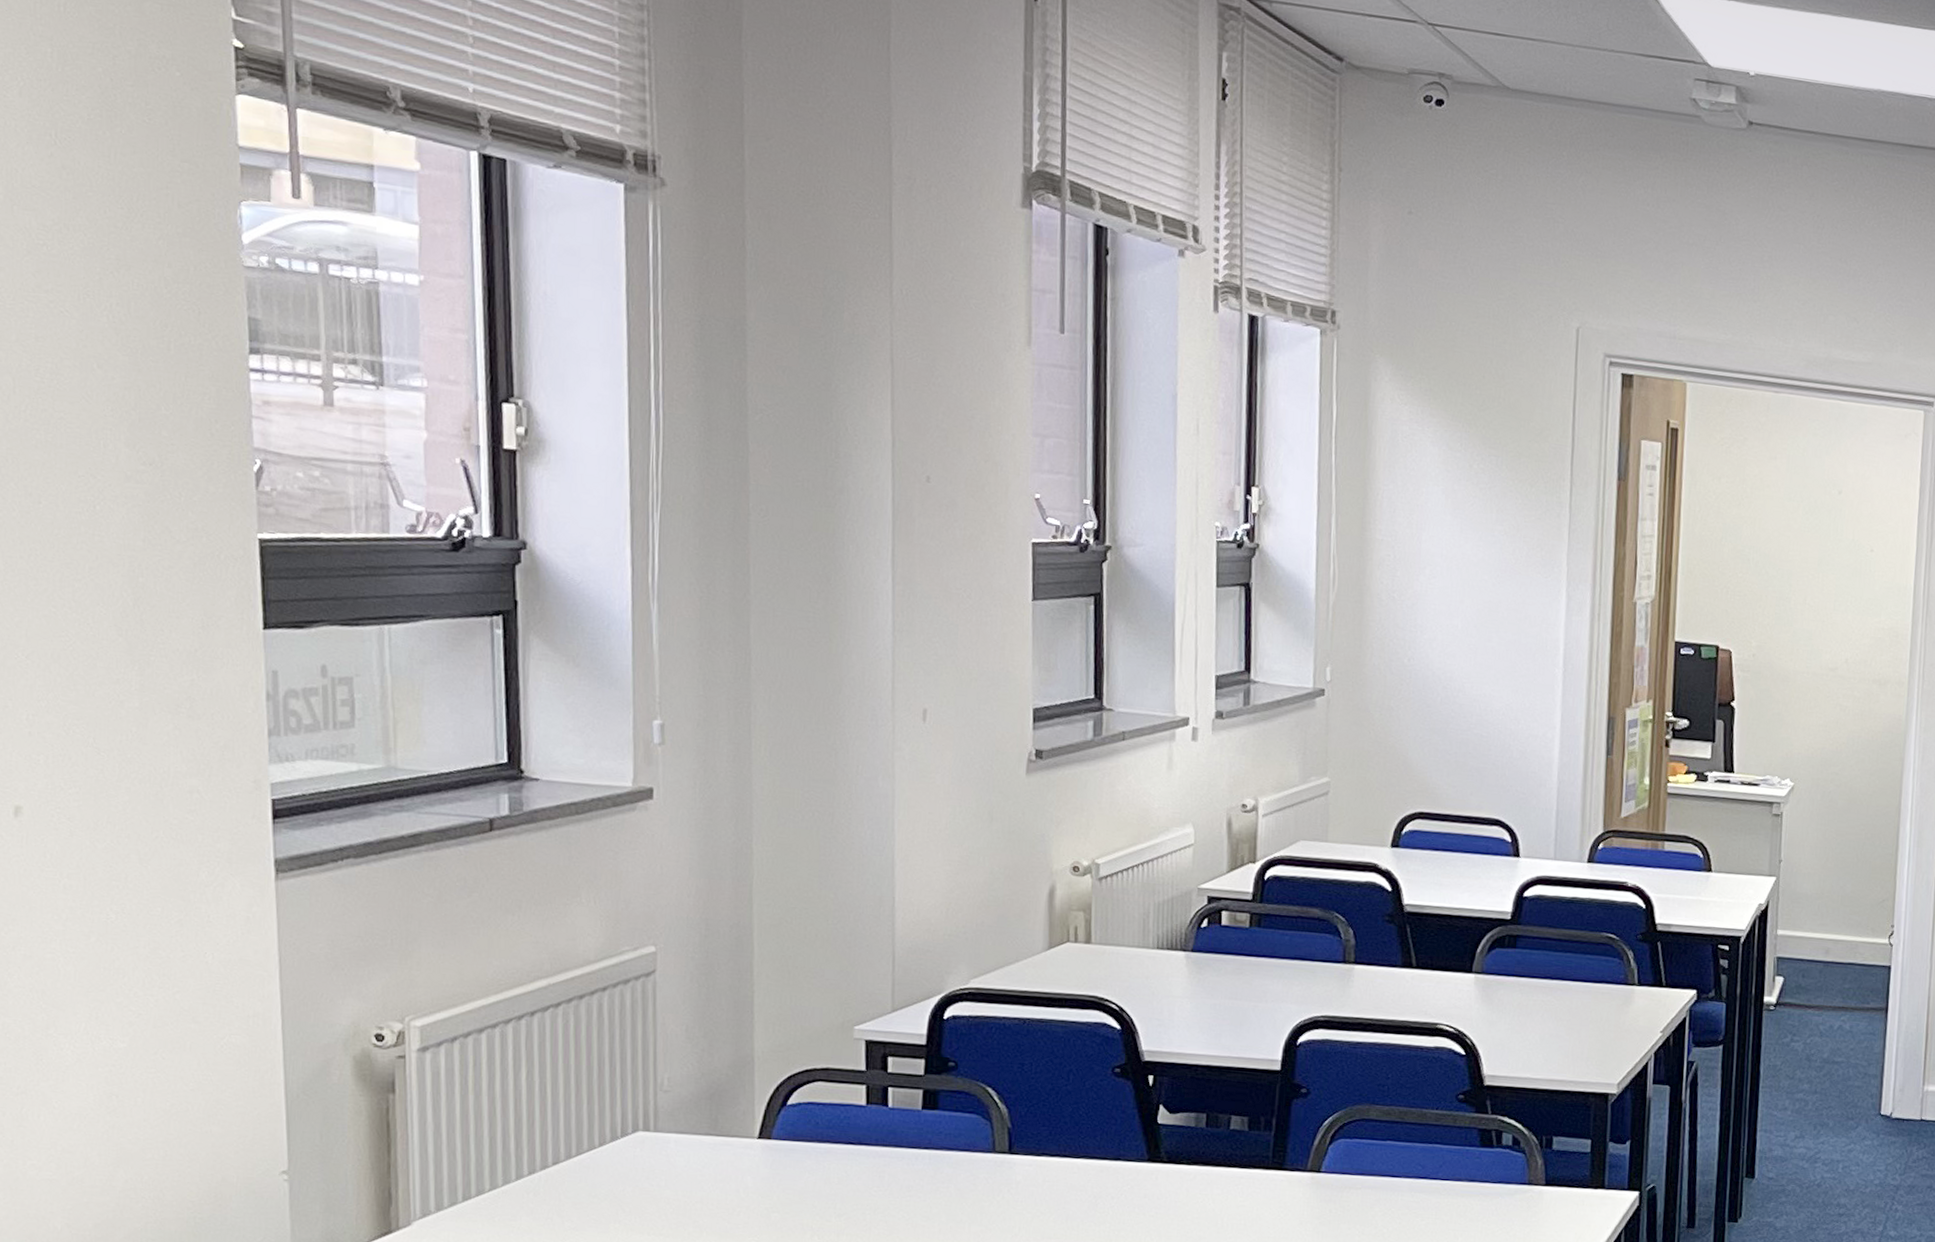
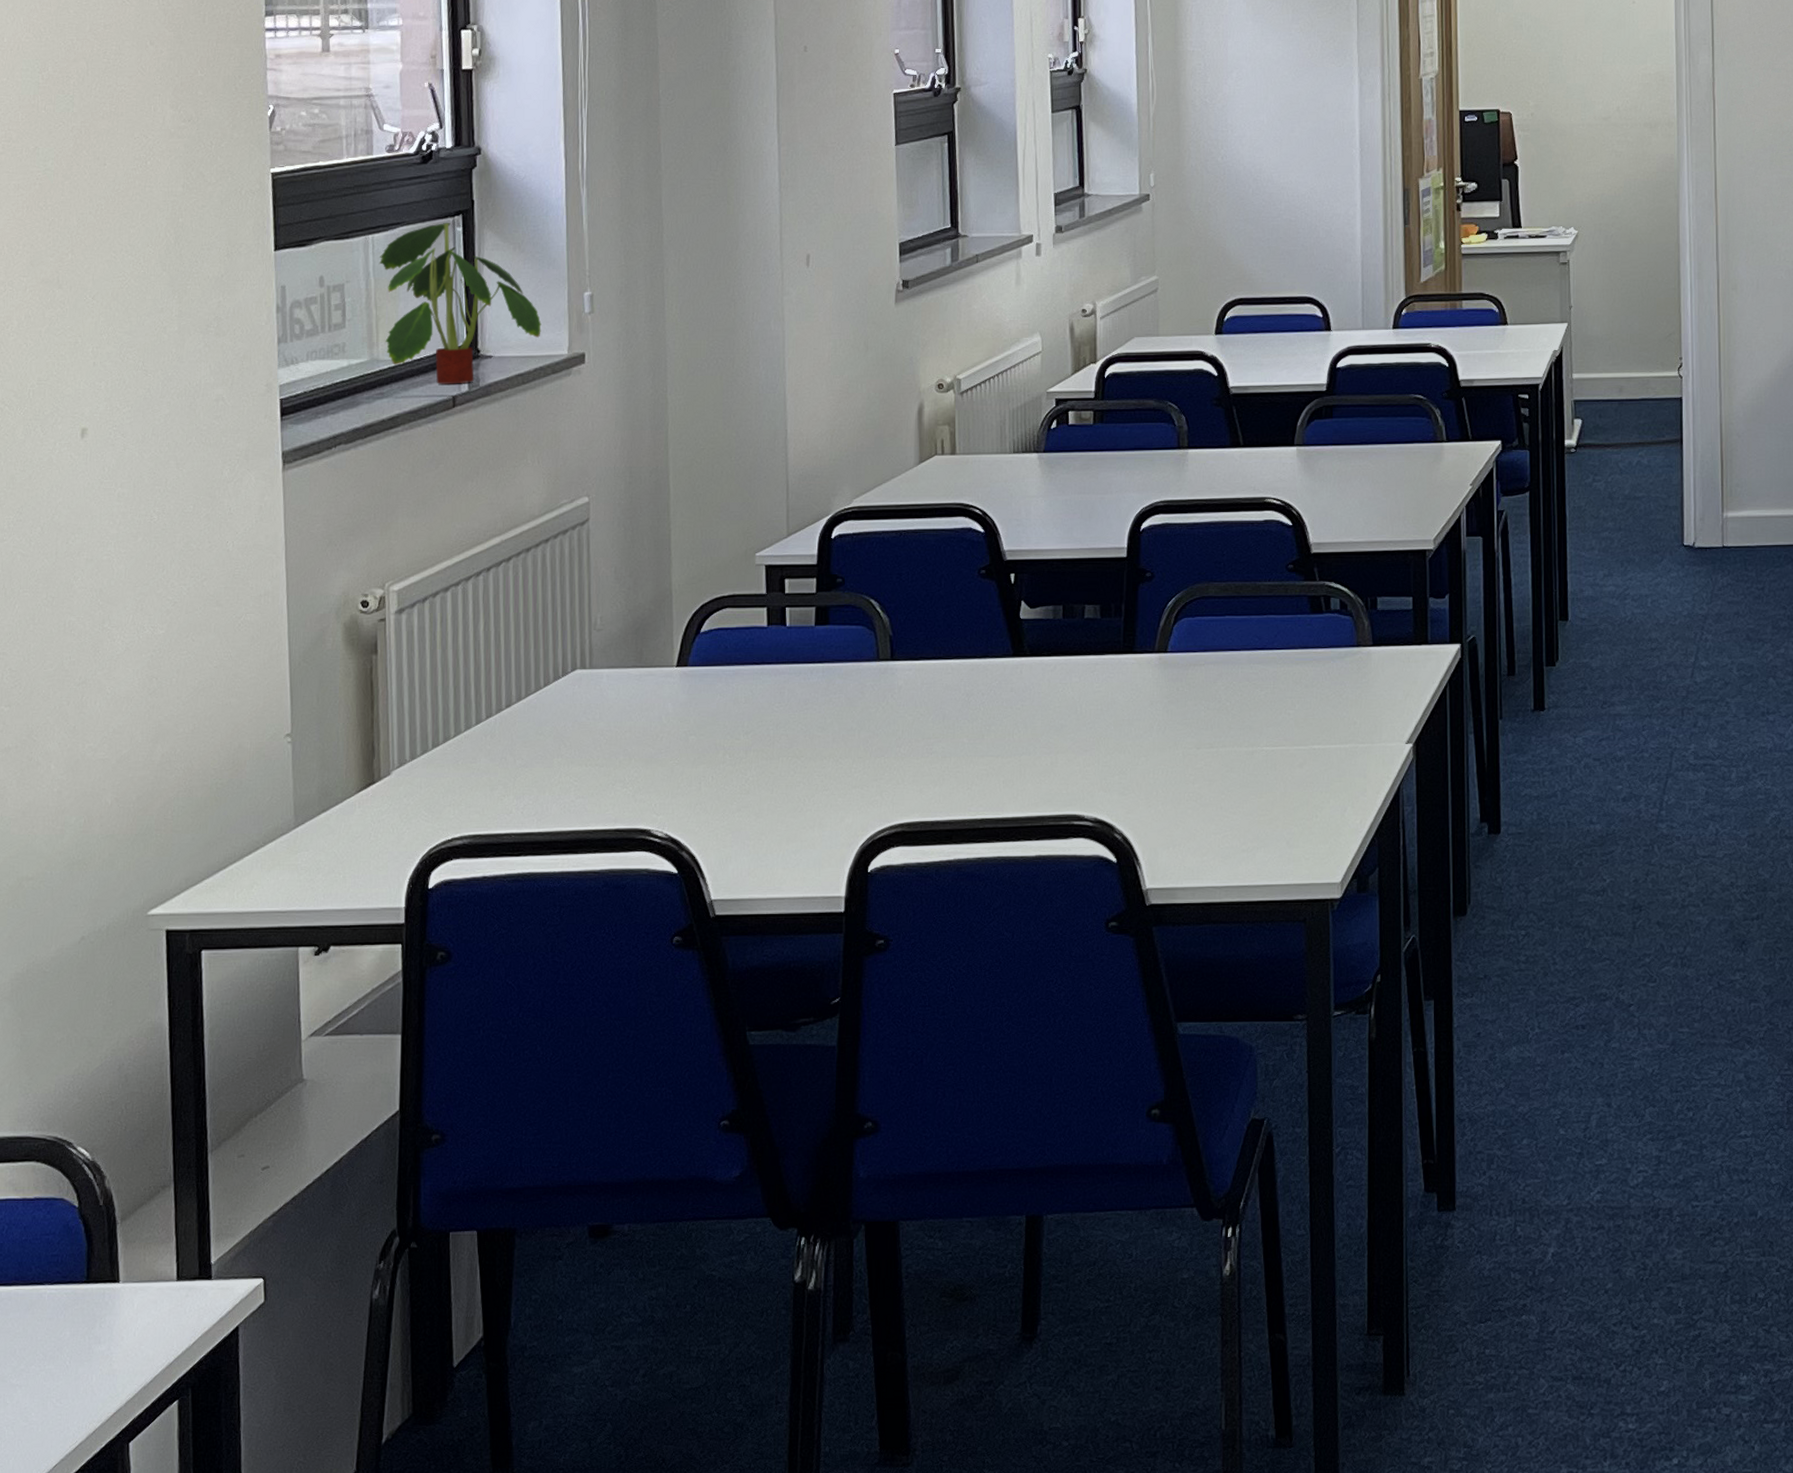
plant: none [397,622,600,806] -> present [378,223,542,384]

